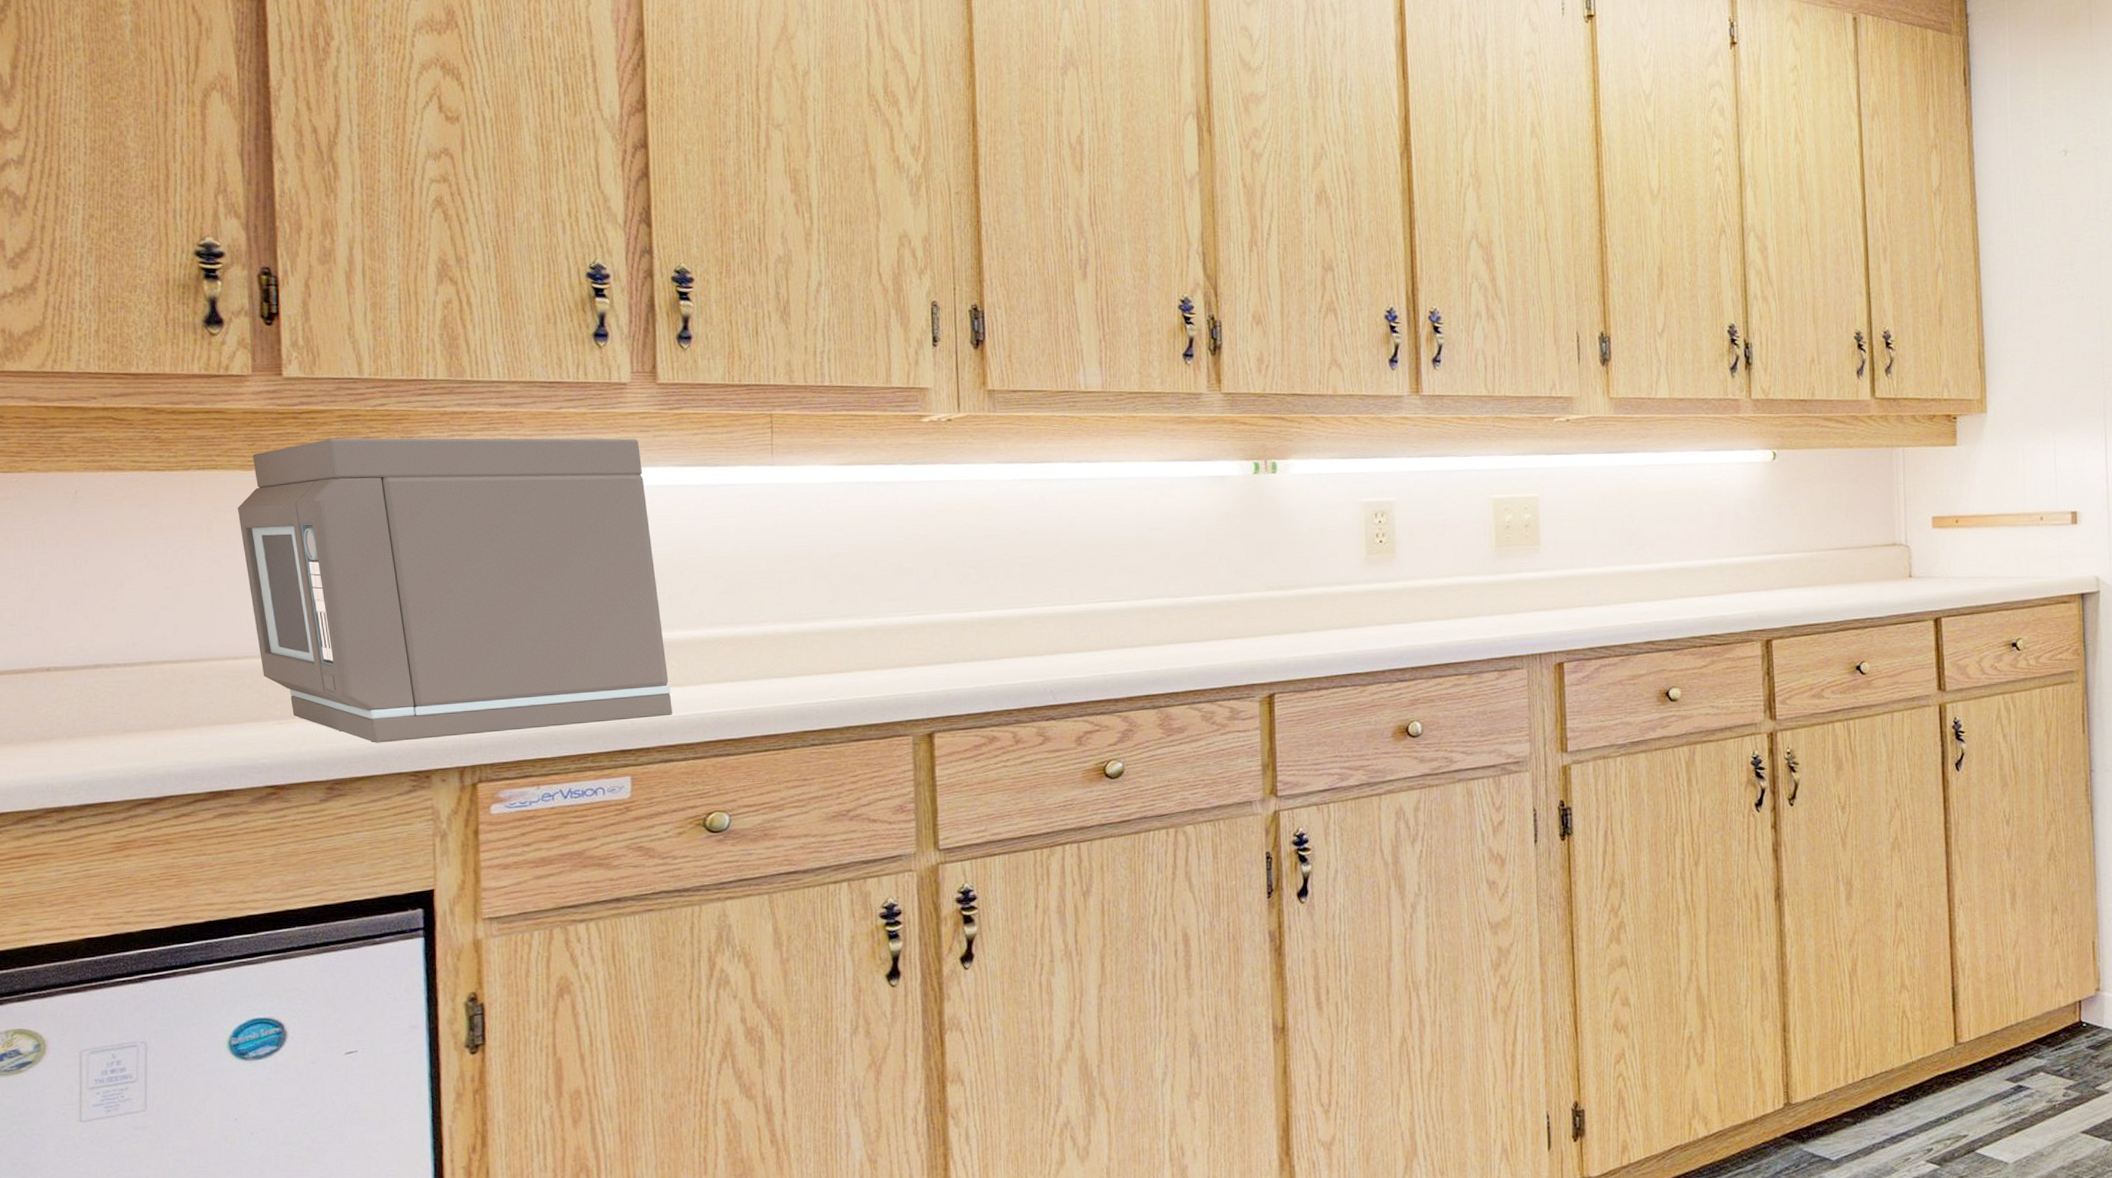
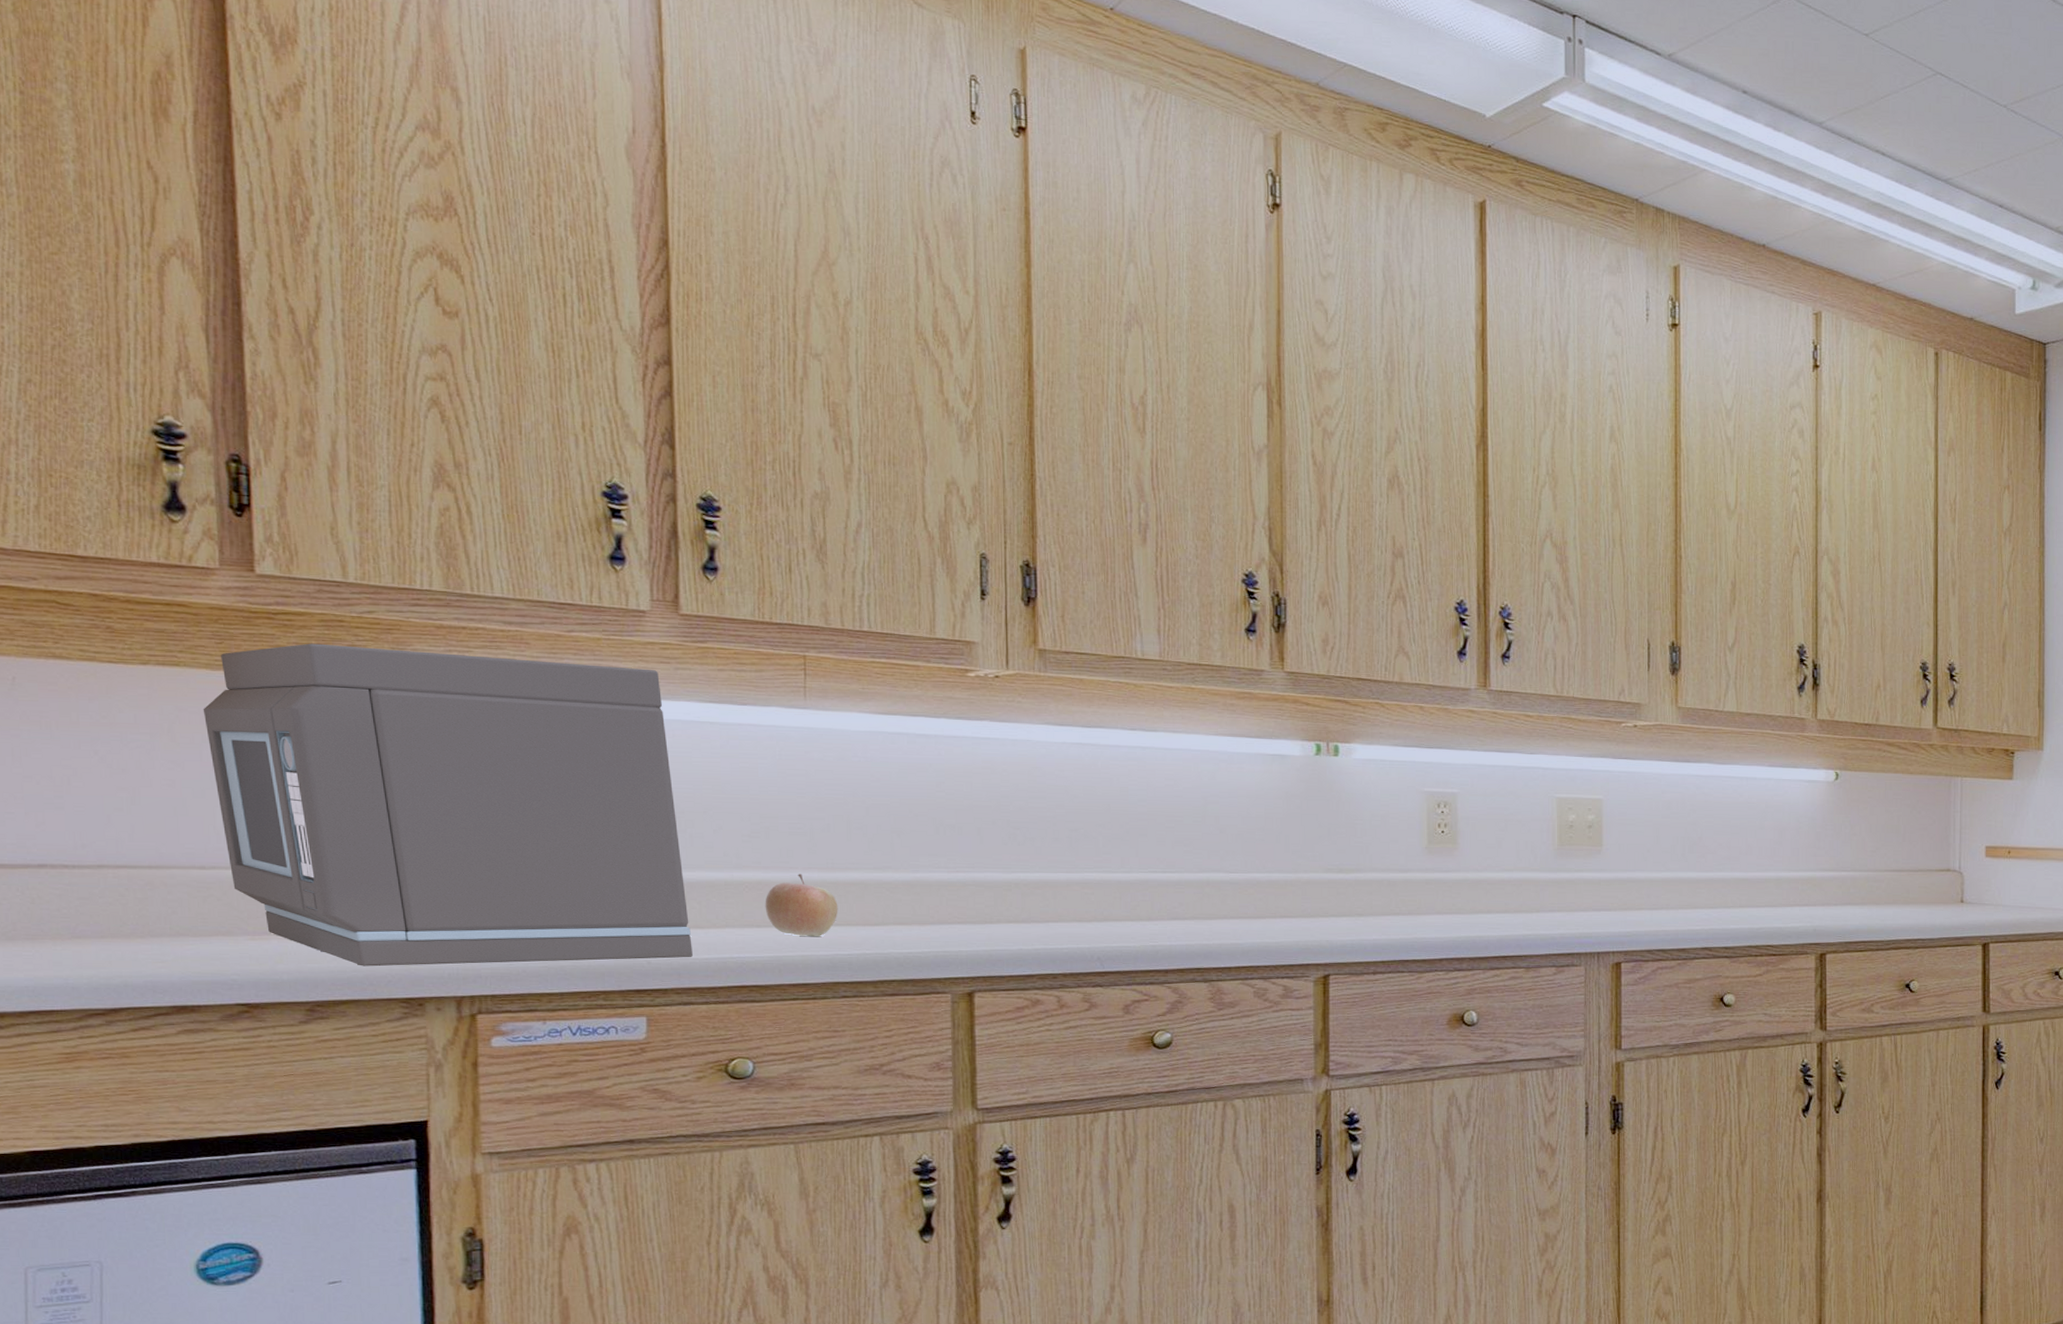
fruit: none [738,627,806,688] -> present [765,874,838,937]

